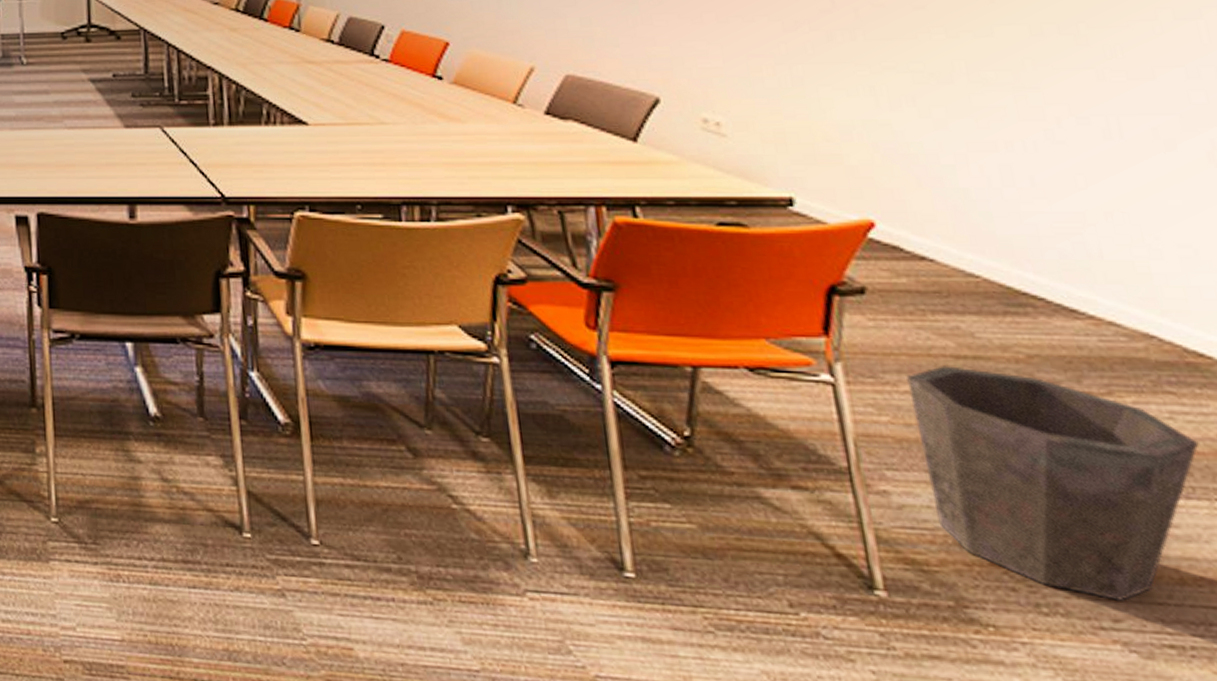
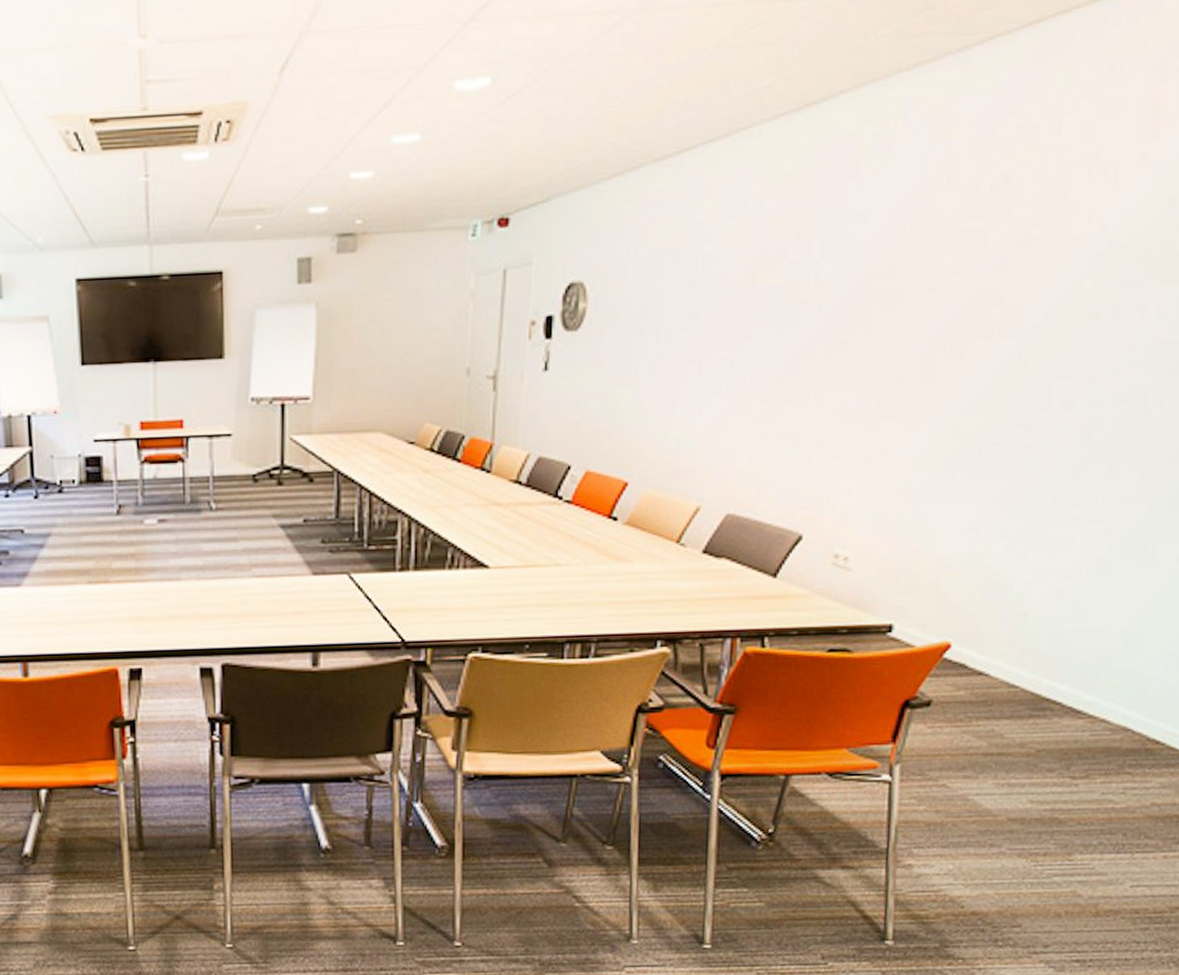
waste bin: present [906,366,1199,601] -> none [942,762,1137,932]

